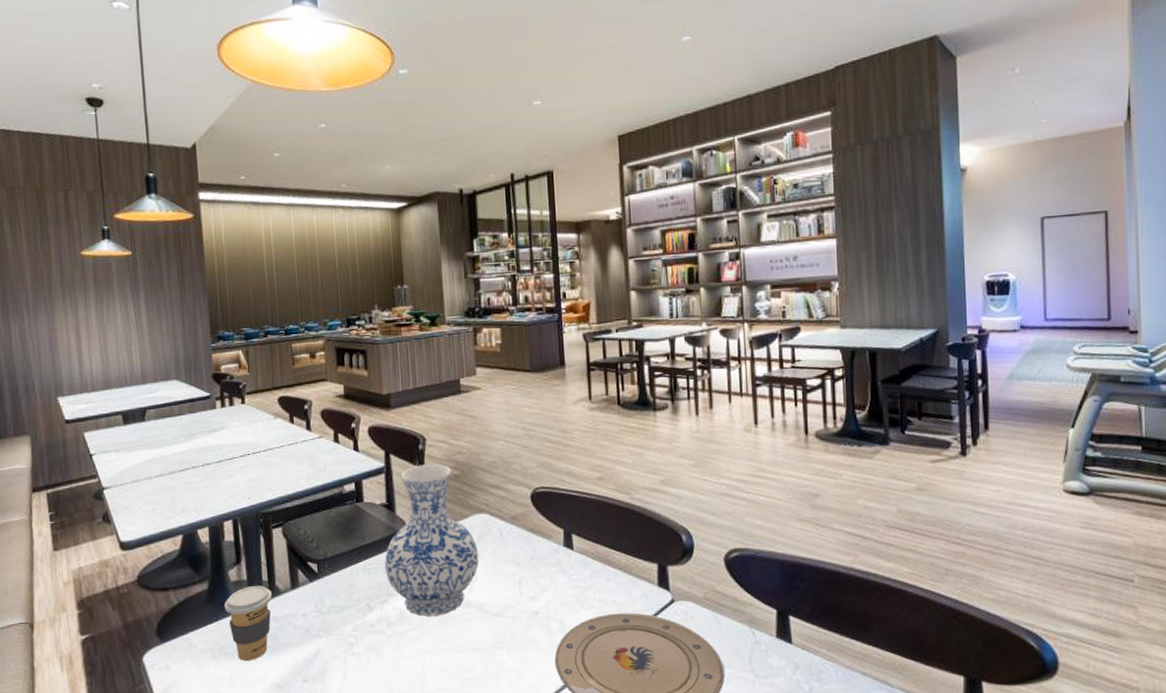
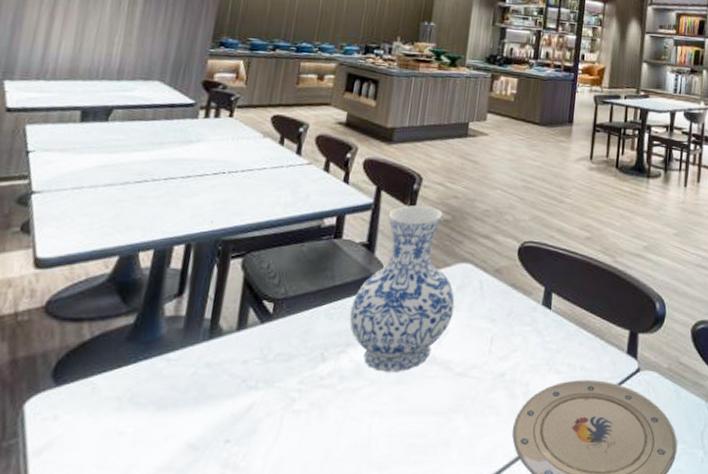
coffee cup: present [224,585,273,661] -> none [148,322,213,413]

